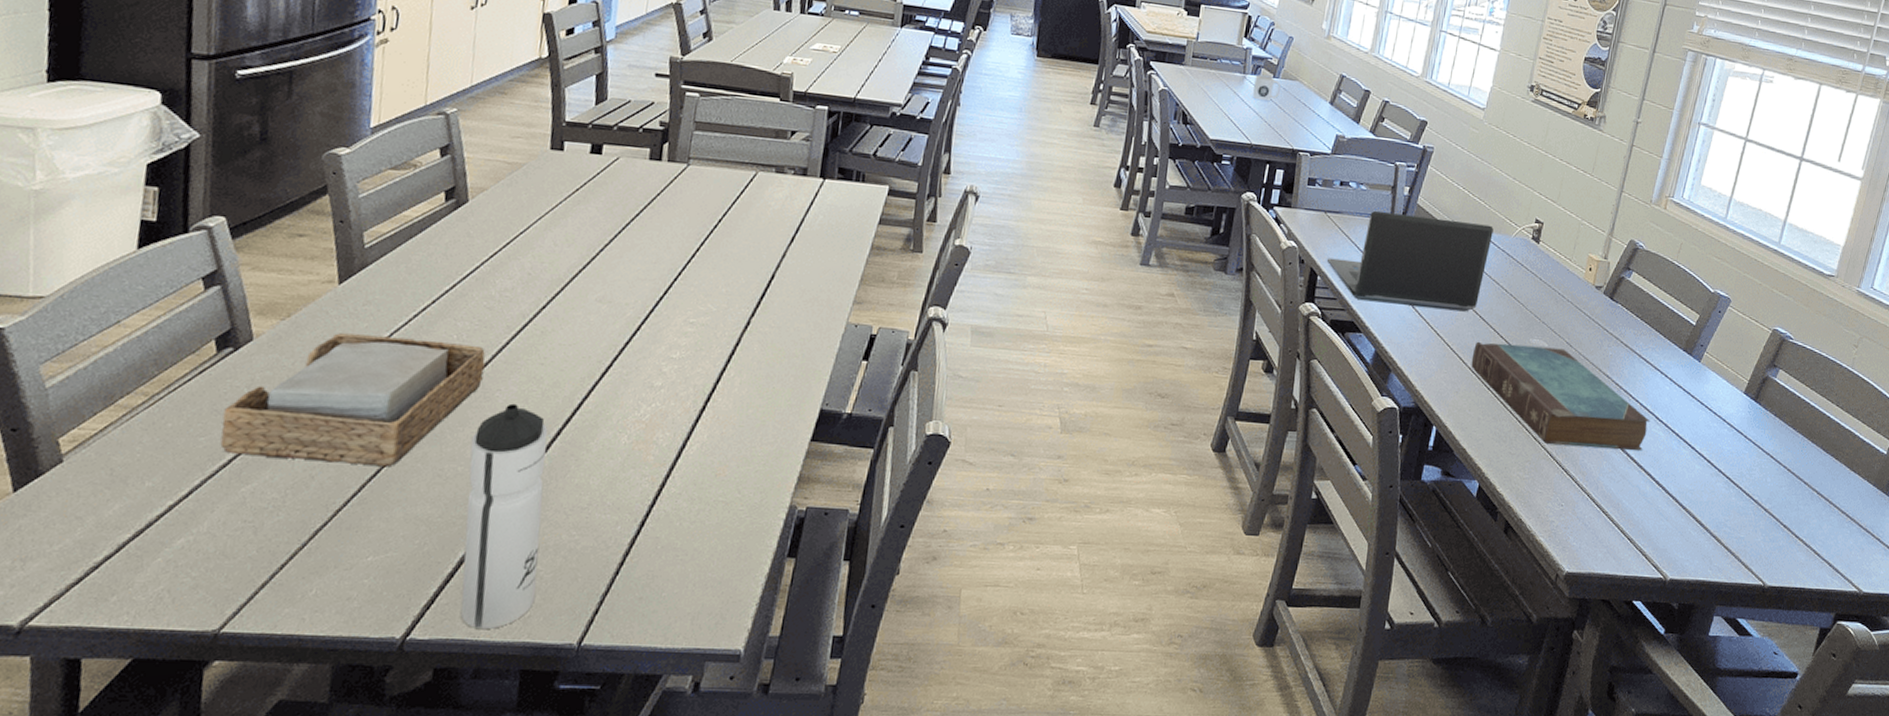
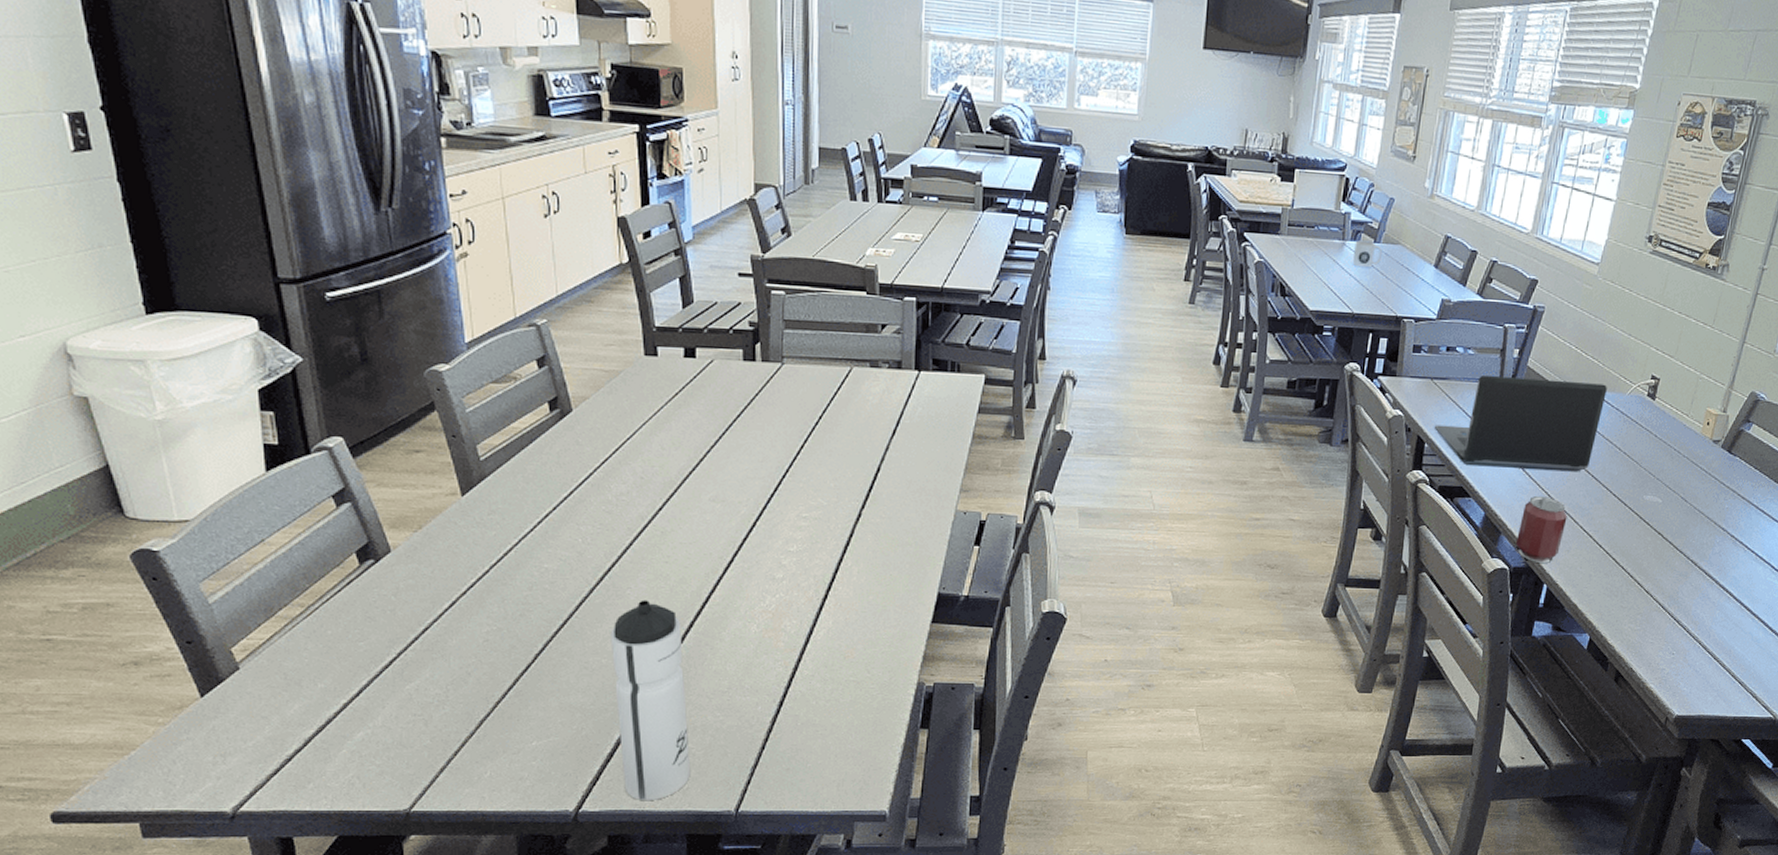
napkin holder: present [220,333,485,467] -> none [377,542,612,662]
pop: none [1406,334,1456,404] -> present [1516,495,1567,563]
book: present [1471,341,1650,450] -> none [1582,500,1766,599]

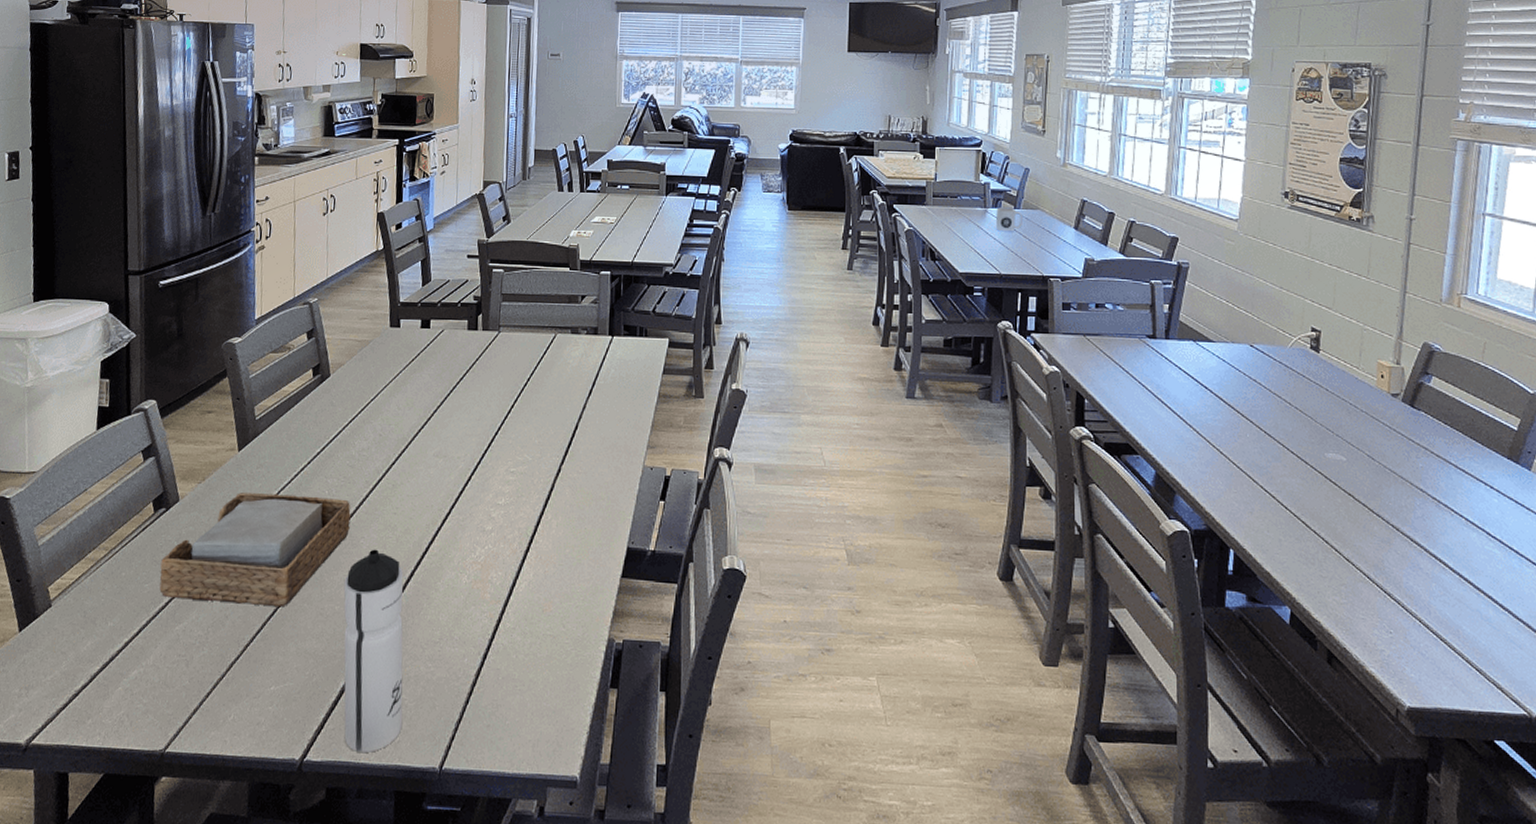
napkin holder: none [377,542,612,662] -> present [159,492,351,608]
laptop computer: present [1434,374,1607,472] -> none [1092,330,1266,428]
pop: present [1516,495,1567,563] -> none [1193,453,1245,526]

